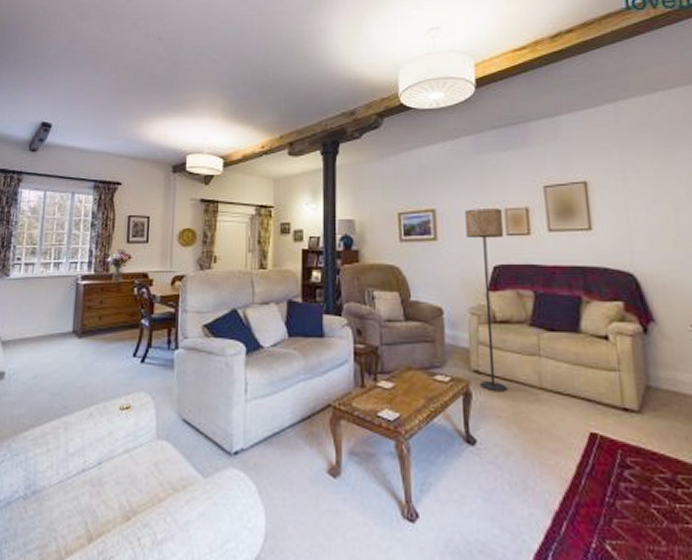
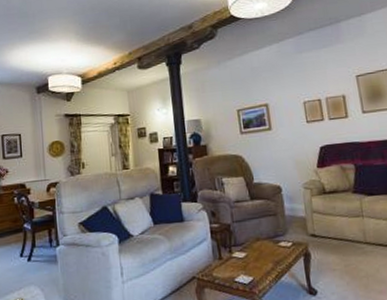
floor lamp: present [465,208,507,392] -> none [293,98,339,251]

